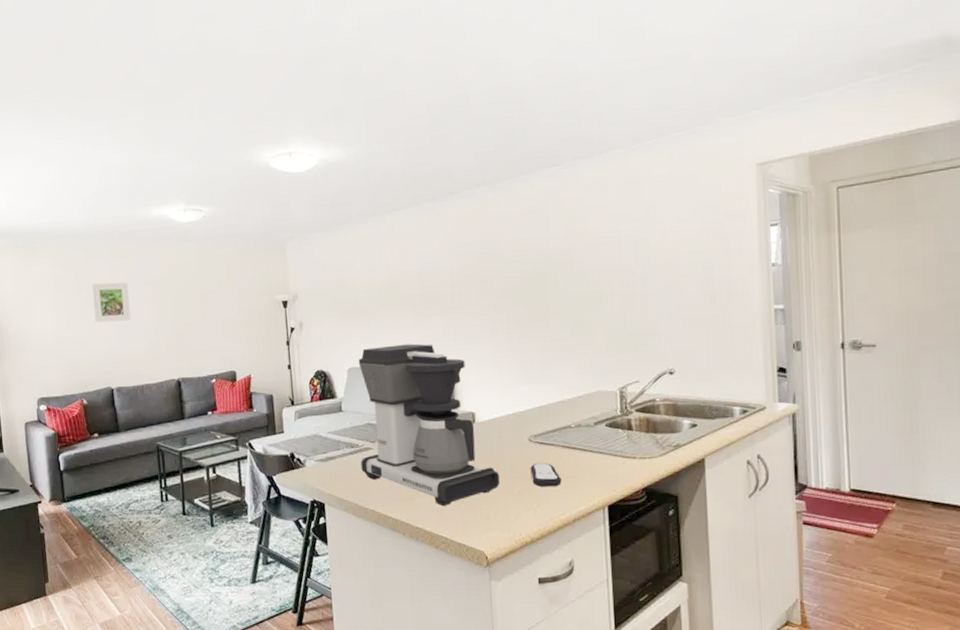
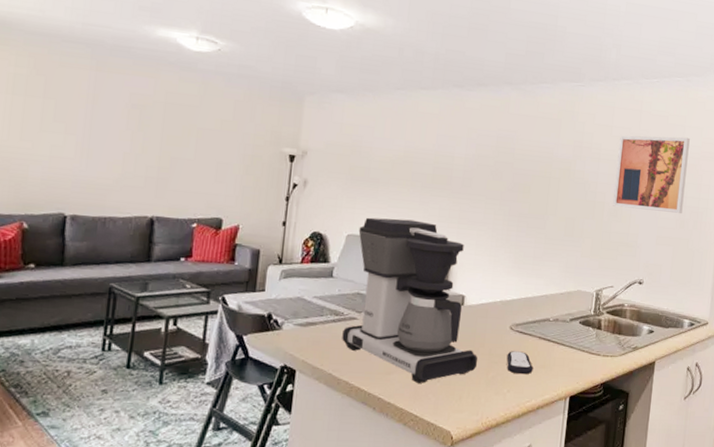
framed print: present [92,282,131,323] -> none [59,94,111,143]
wall art: none [619,198,710,293] -> present [613,135,690,214]

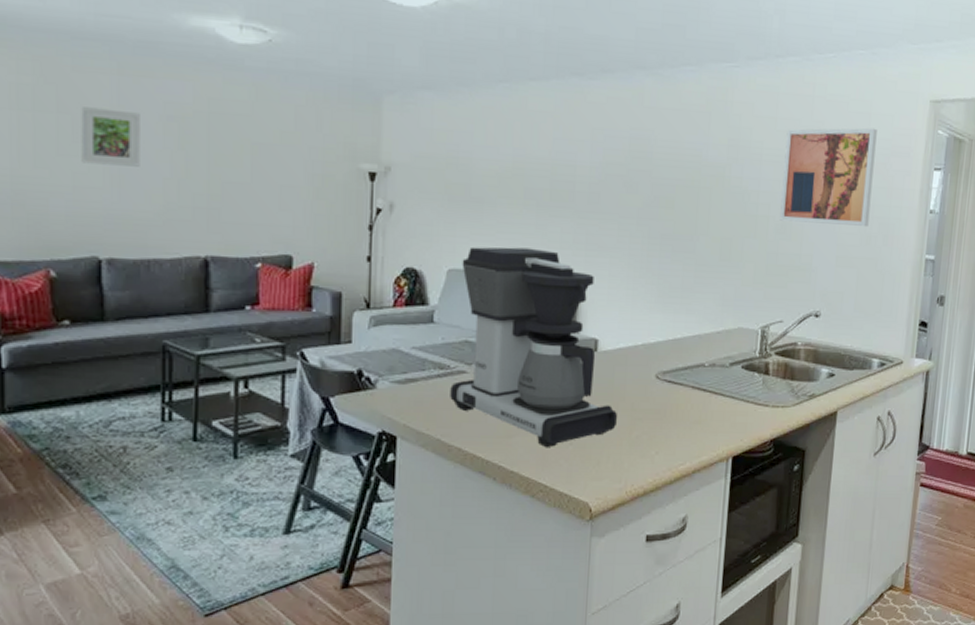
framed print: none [59,94,111,143] -> present [81,107,140,167]
remote control: present [507,351,533,374] -> none [653,404,687,431]

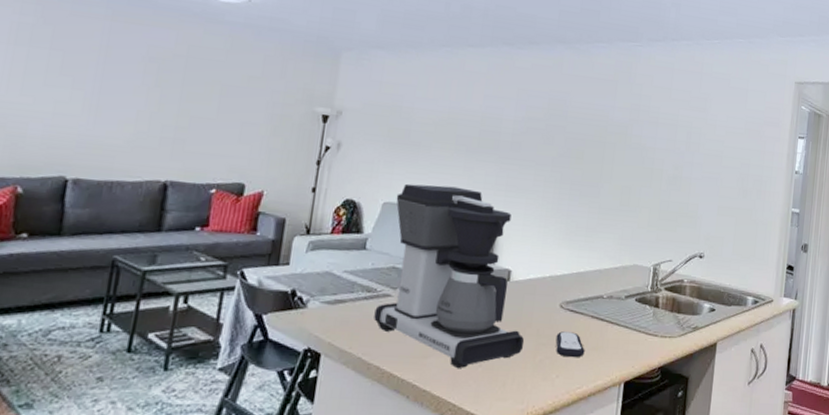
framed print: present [81,107,140,167] -> none [65,45,126,100]
remote control: none [653,404,687,431] -> present [556,331,585,357]
wall art: present [780,128,877,228] -> none [672,98,753,183]

